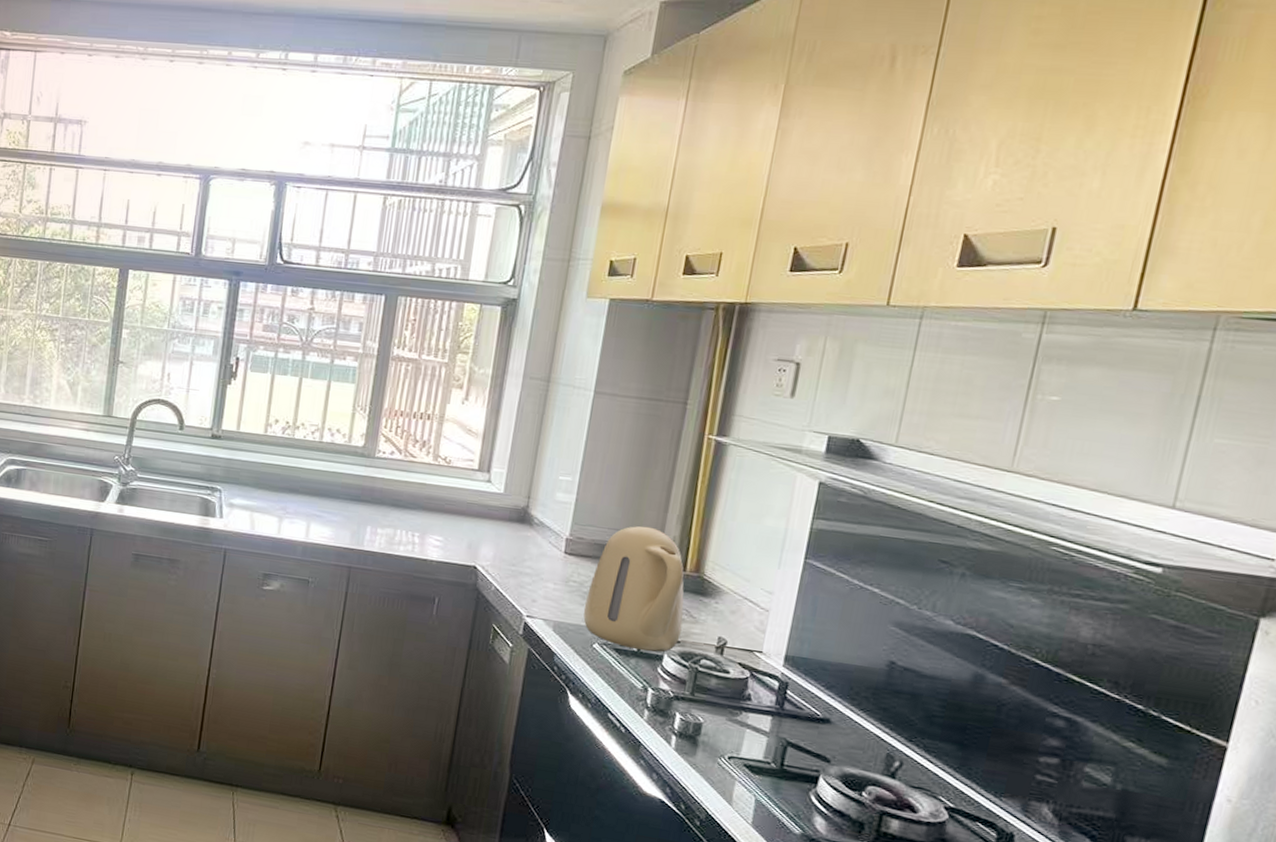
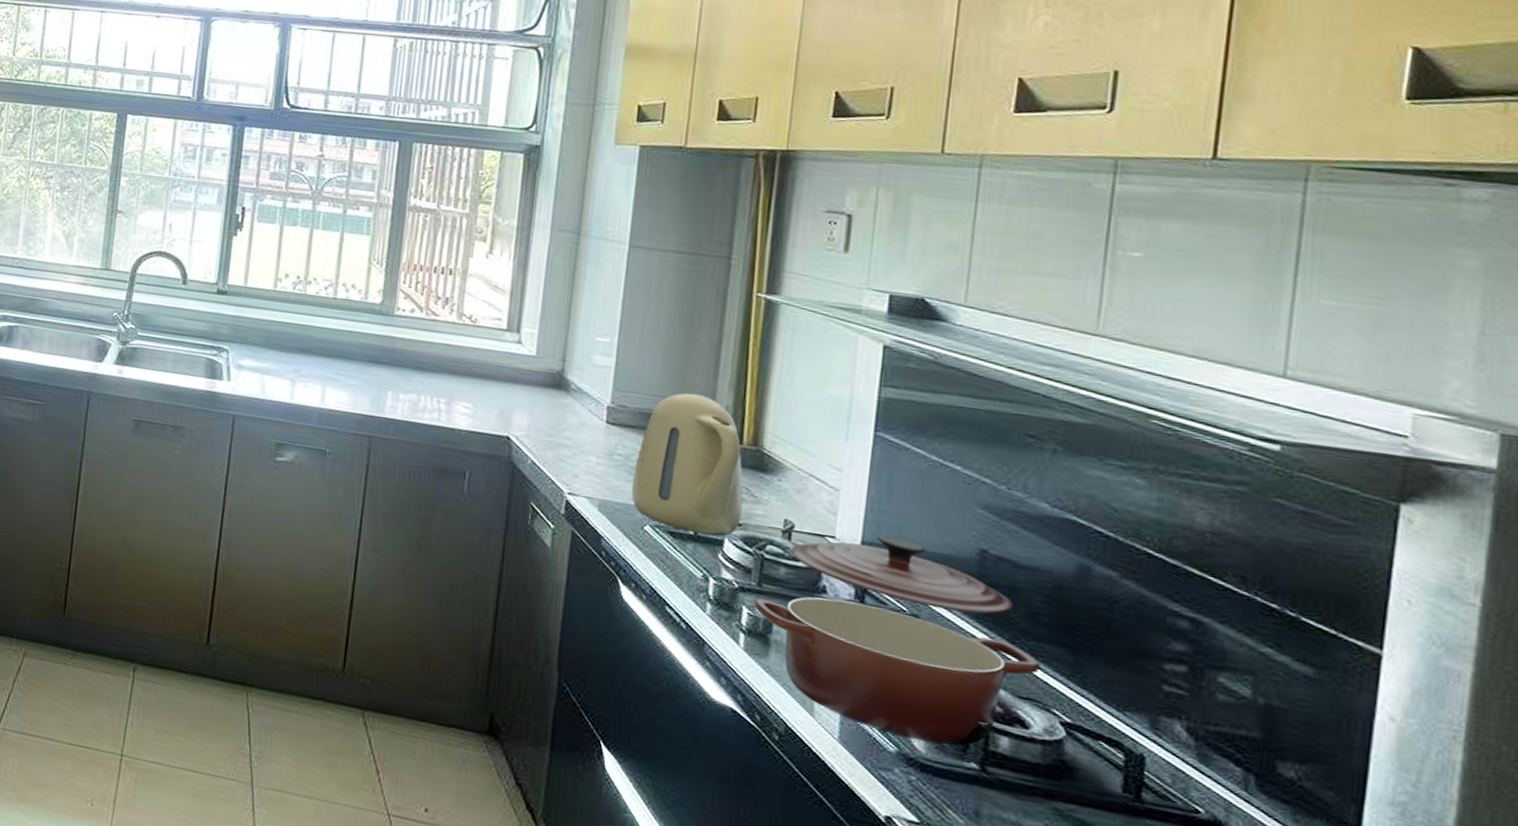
saucepan: none [686,649,933,828] -> present [754,534,1041,746]

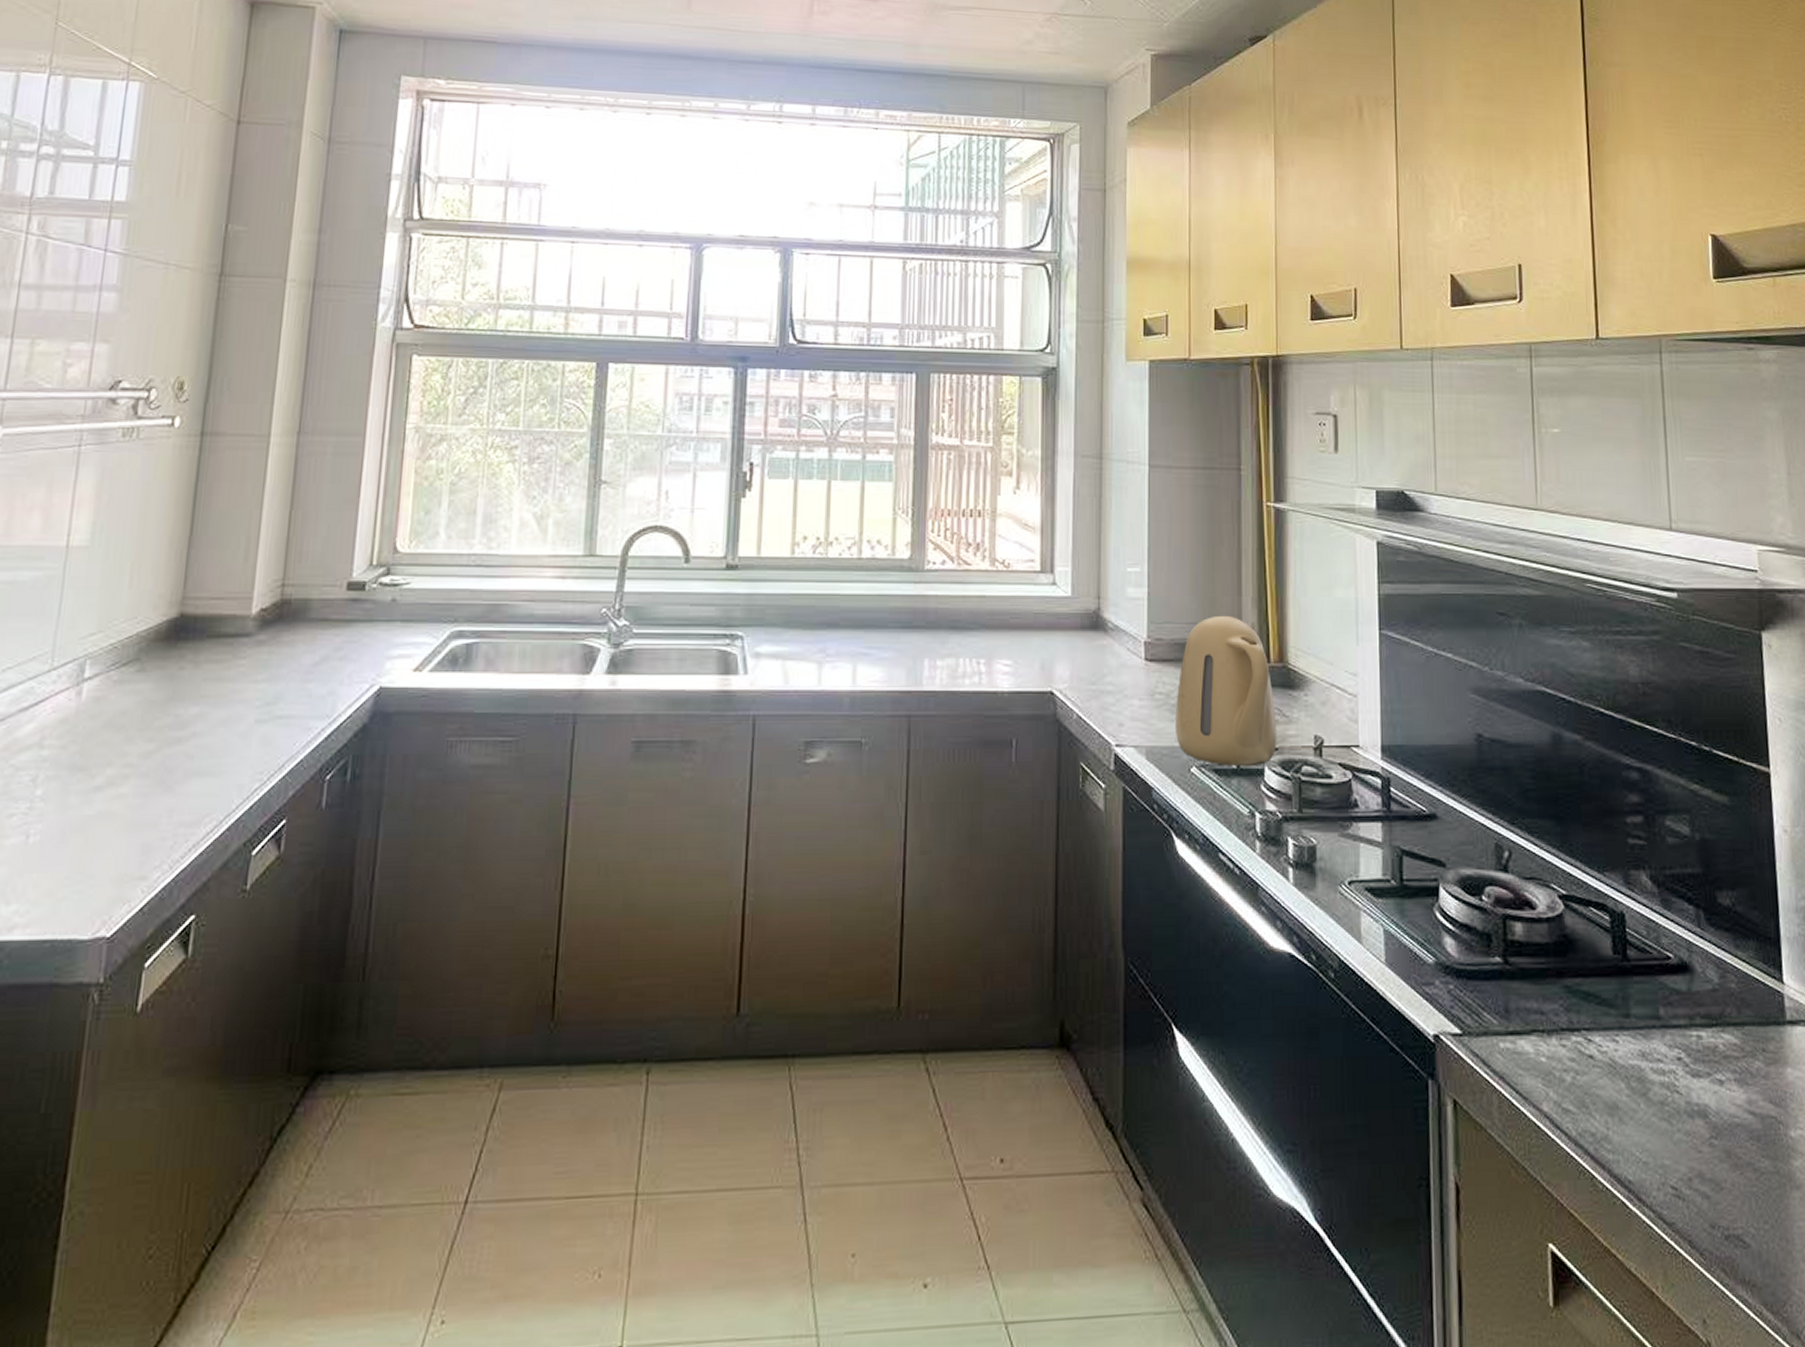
saucepan: present [754,534,1041,746] -> none [1297,735,1537,946]

